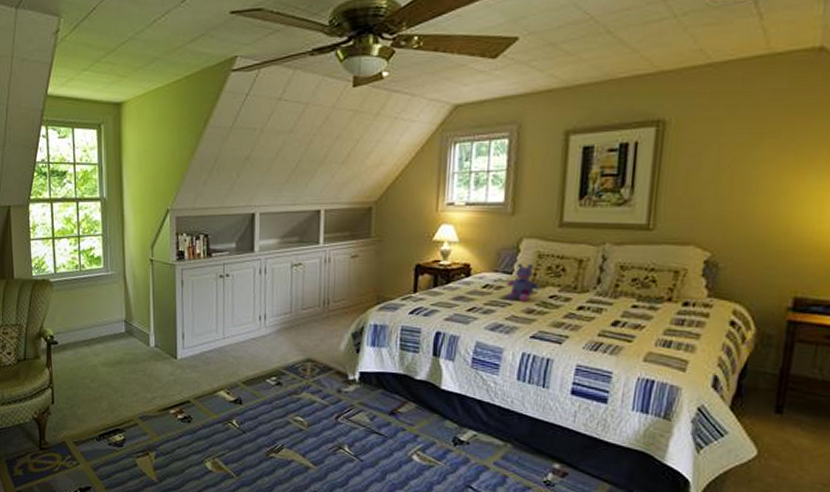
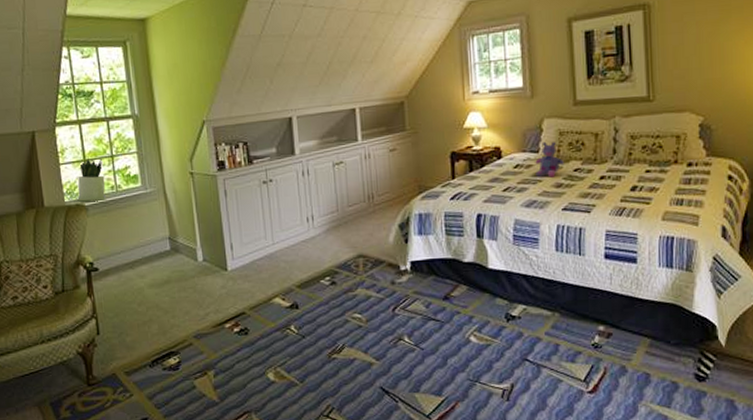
planter: none [43,237,72,279] -> present [76,159,108,202]

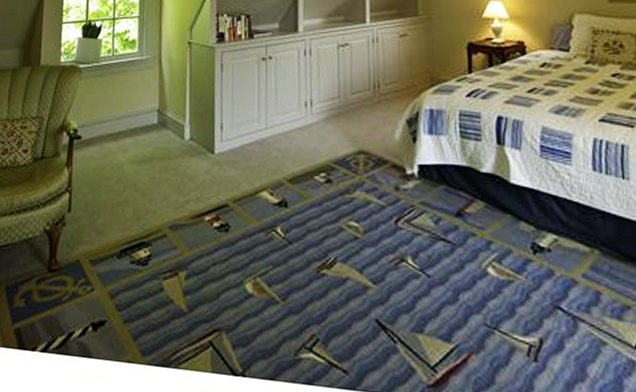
toy: present [535,141,565,177] -> none [565,39,601,81]

